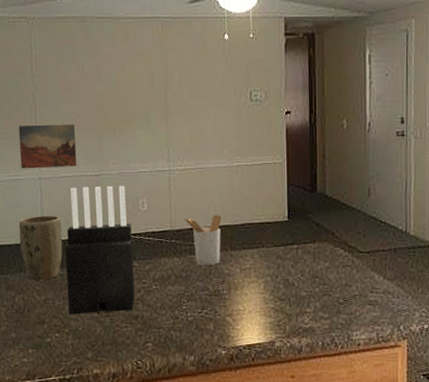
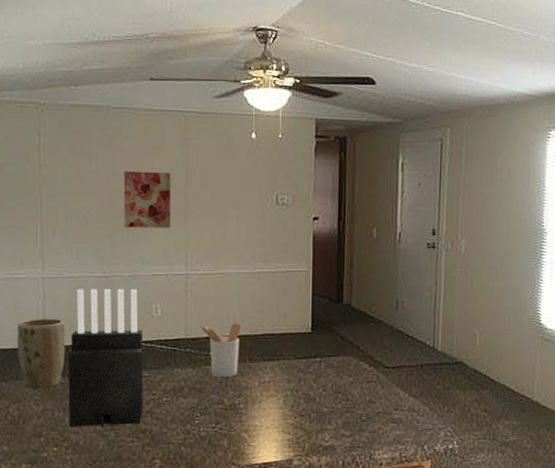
wall art: present [18,124,77,169] -> none [21,219,86,267]
wall art: none [107,75,153,129] -> present [123,170,171,228]

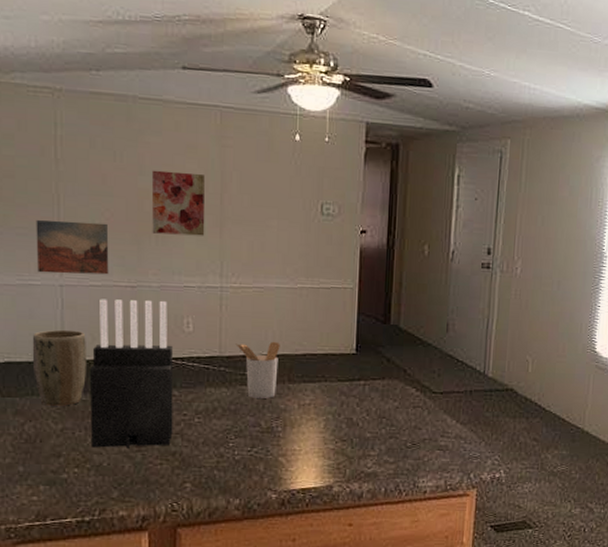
wall art: none [21,219,86,267] -> present [36,220,109,275]

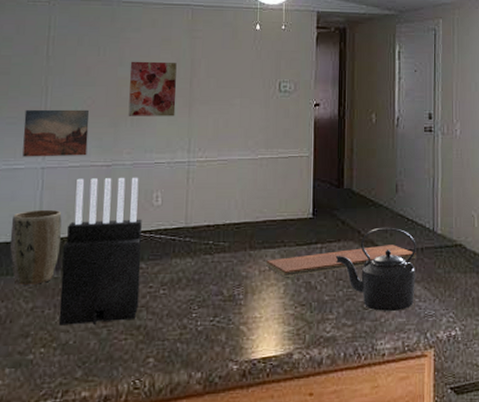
utensil holder: present [235,341,280,398] -> none [201,210,242,267]
chopping board: none [305,385,465,412] -> present [265,245,416,277]
kettle: none [380,367,466,451] -> present [336,227,418,311]

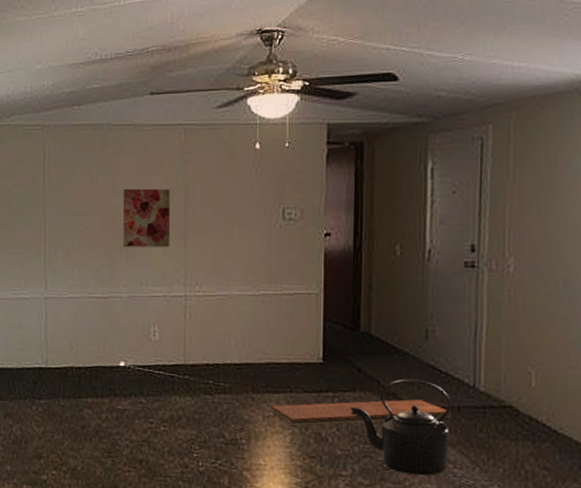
plant pot: present [10,209,62,285] -> none [20,338,65,410]
wall art: present [22,109,89,157] -> none [26,239,86,288]
knife block: present [59,177,142,326] -> none [67,309,141,455]

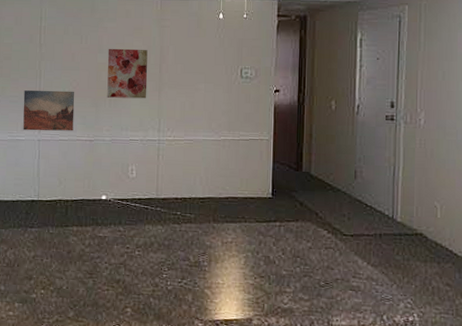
wall art: none [26,239,86,288] -> present [23,90,75,131]
chopping board: present [269,399,451,426] -> none [227,228,374,250]
kettle: present [351,378,453,476] -> none [294,211,376,291]

